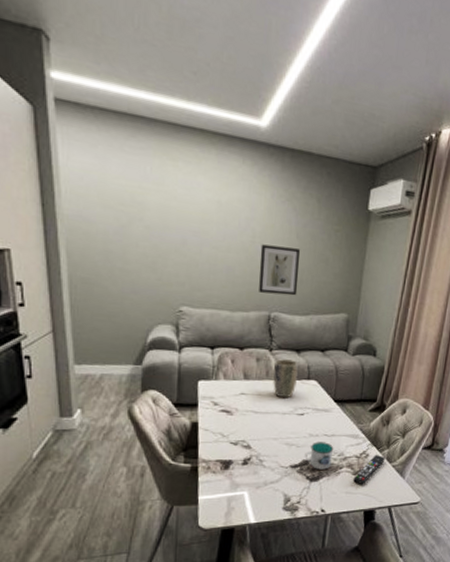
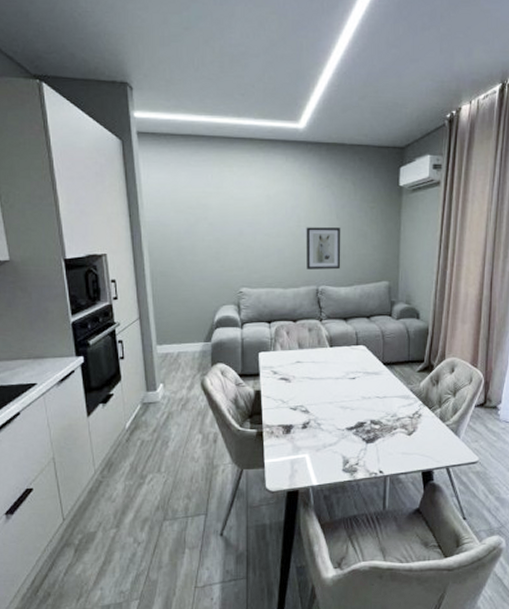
plant pot: present [273,359,298,399] -> none [325,328,347,364]
mug: present [305,442,334,470] -> none [359,404,387,431]
remote control: present [353,454,385,485] -> none [408,413,438,445]

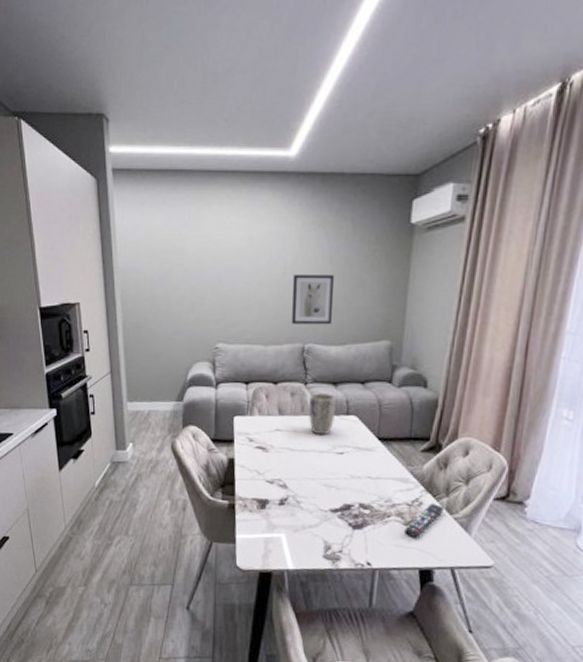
plant pot: none [325,328,347,364] -> present [309,393,336,436]
remote control: none [408,413,438,445] -> present [404,502,444,539]

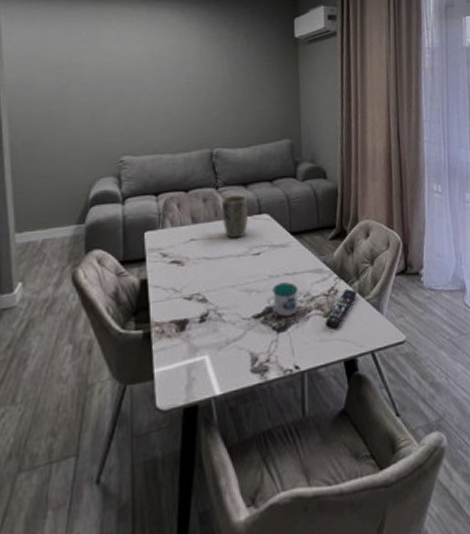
wall art: present [291,274,335,325] -> none [196,83,237,131]
mug: none [346,484,380,517] -> present [267,282,298,317]

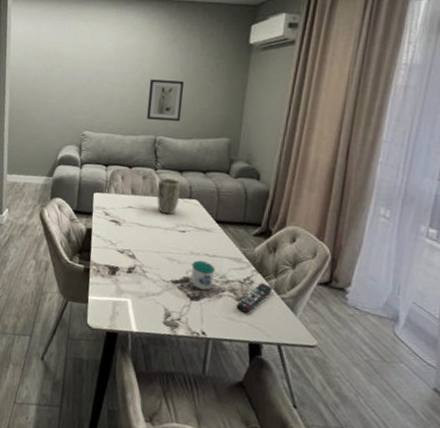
wall art: none [196,83,237,131] -> present [147,79,185,122]

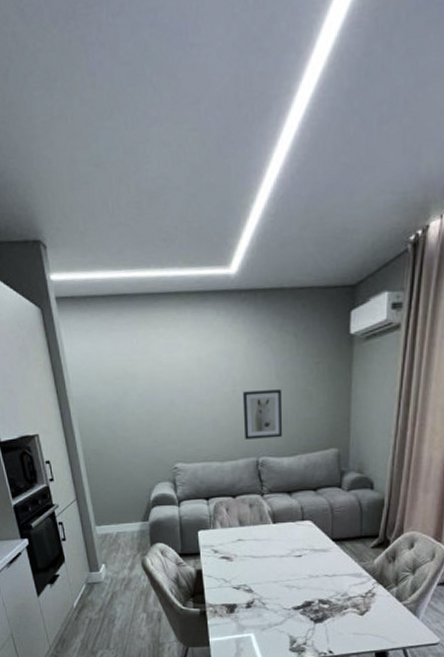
plant pot: present [157,178,181,215] -> none [267,502,291,541]
mug: present [185,260,216,290] -> none [306,582,336,611]
remote control: present [236,282,273,314] -> none [360,592,394,626]

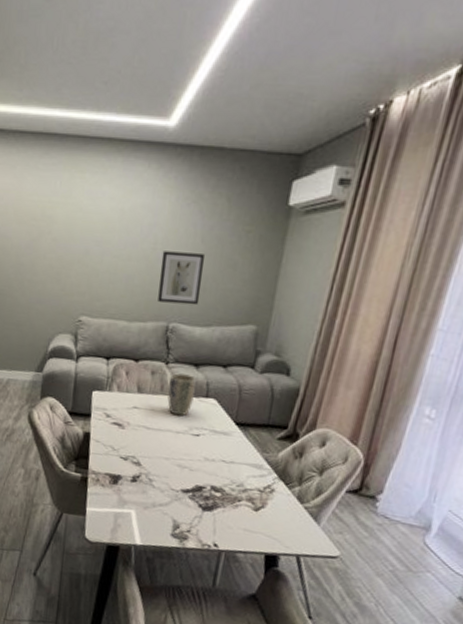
plant pot: none [267,502,291,541] -> present [167,373,196,417]

